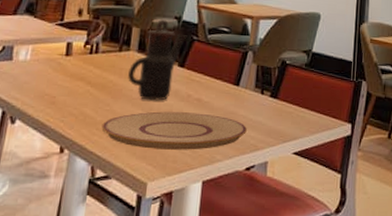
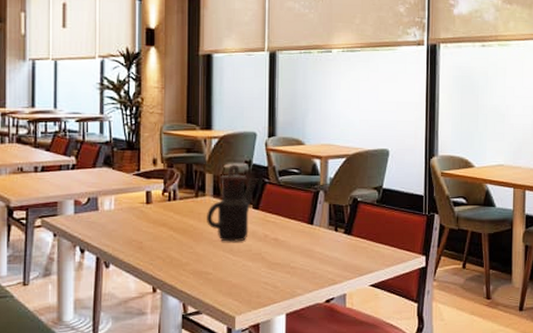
plate: present [101,111,247,150] -> none [188,252,324,286]

